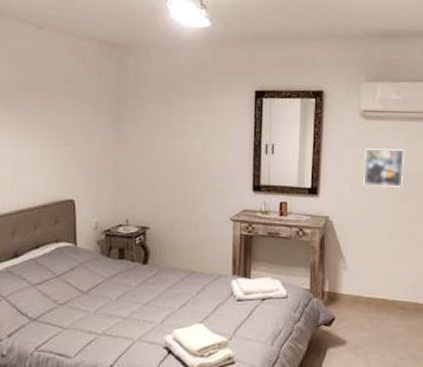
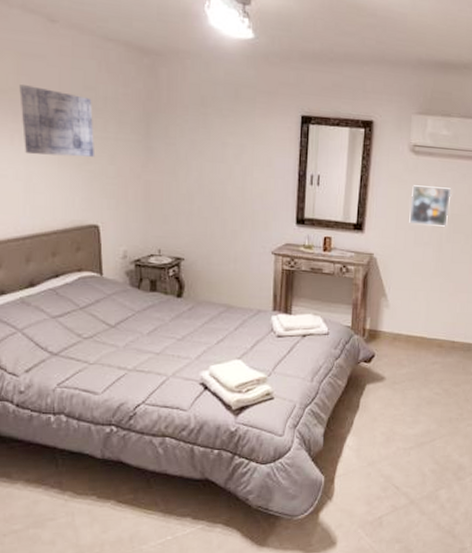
wall art: none [11,82,72,141] -> present [19,85,94,157]

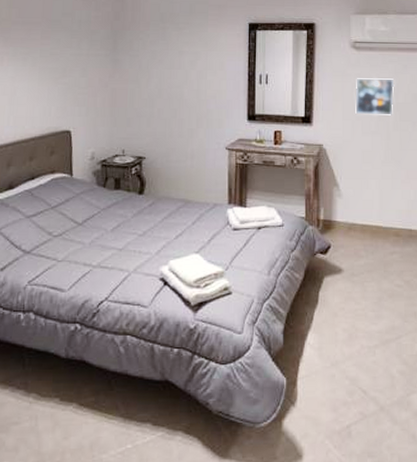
wall art: present [19,85,94,157] -> none [10,16,70,73]

